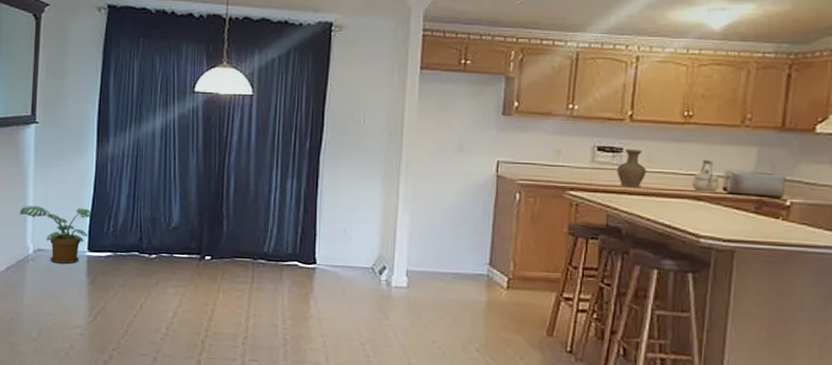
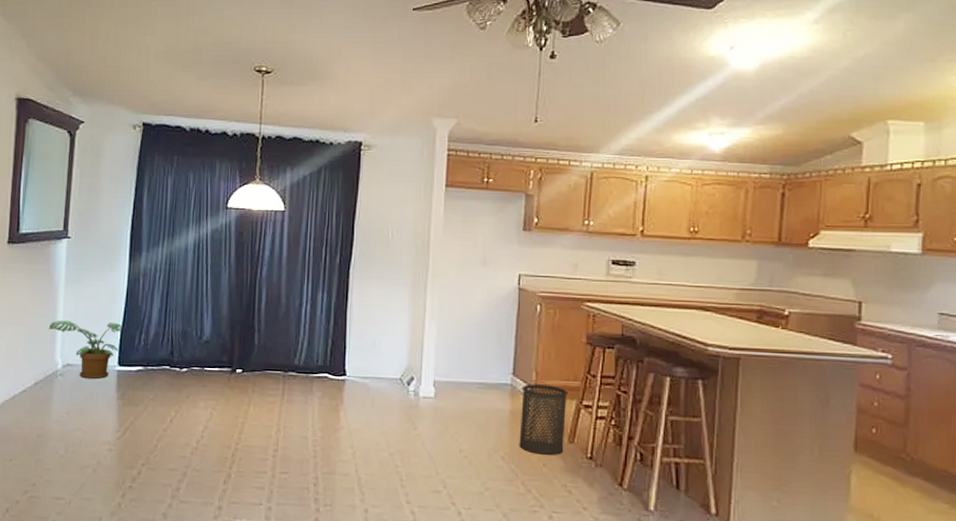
trash can: none [495,275,548,348] -> present [519,384,569,455]
vase: present [617,148,647,187] -> none [631,262,658,298]
kettle: present [691,159,720,194] -> none [698,272,725,305]
toaster: present [721,169,786,199] -> none [726,281,784,309]

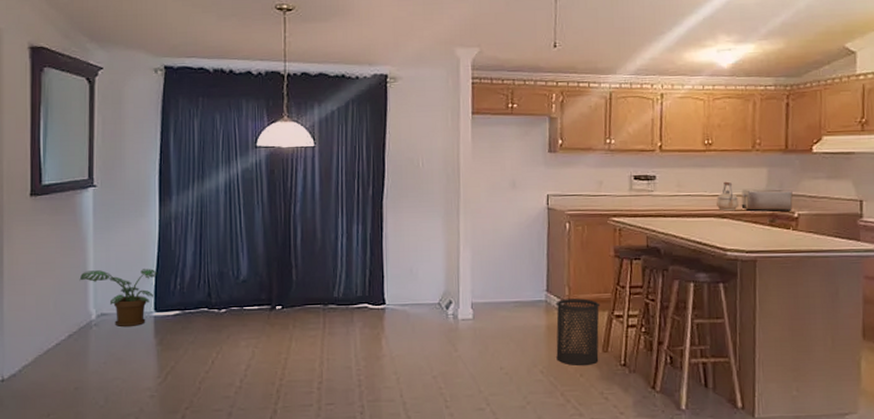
kettle: none [698,272,725,305] -> present [715,181,740,212]
toaster: none [726,281,784,309] -> present [741,189,793,212]

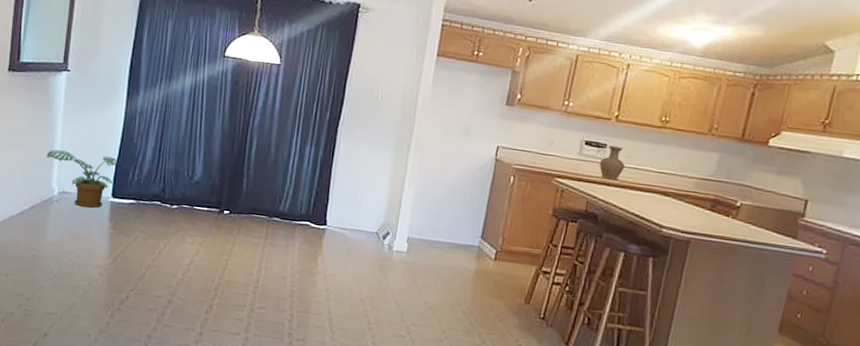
trash can: present [555,298,601,365] -> none [480,247,531,313]
vase: none [652,176,678,210] -> present [599,145,625,180]
kettle: present [715,181,740,212] -> none [660,160,685,191]
toaster: present [741,189,793,212] -> none [685,170,740,200]

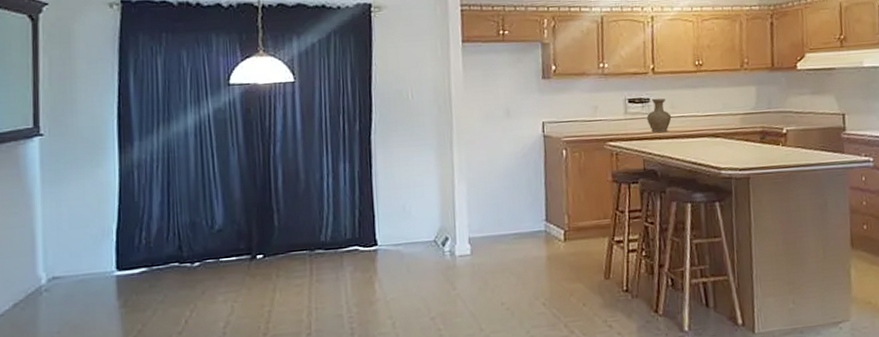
potted plant: present [46,149,119,208] -> none [25,223,119,290]

